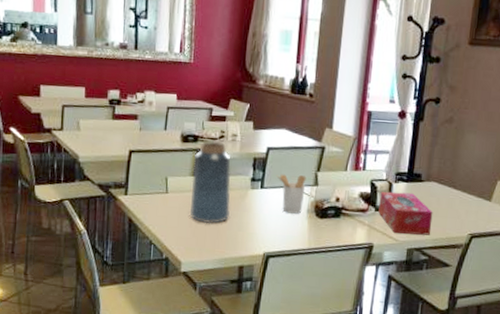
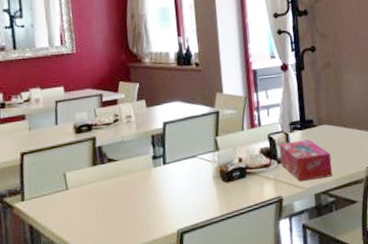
vase: present [190,141,232,224] -> none [90,126,137,214]
utensil holder: present [276,174,307,214] -> none [177,143,208,184]

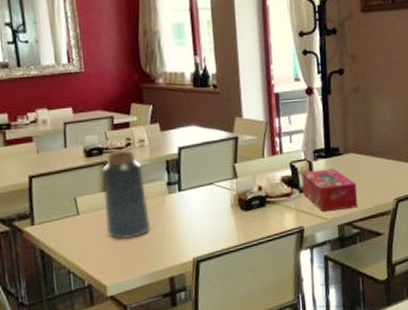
vase: none [90,126,137,214] -> present [101,151,152,240]

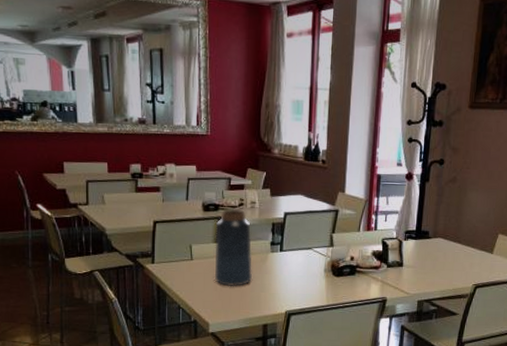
tissue box: present [301,168,358,213] -> none [390,249,440,288]

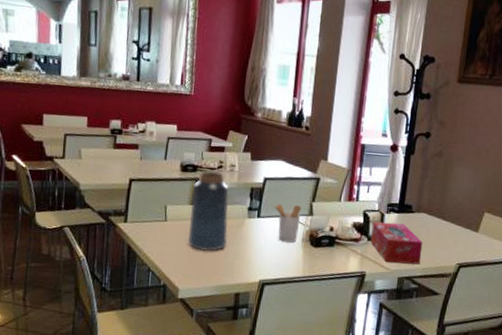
utensil holder: none [294,237,322,274] -> present [273,204,302,243]
tissue box: none [390,249,440,288] -> present [371,221,423,265]

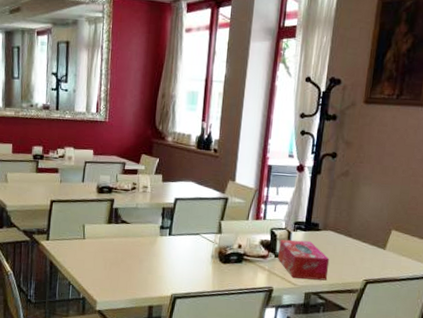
vase: present [188,171,229,252] -> none [105,193,142,268]
utensil holder: present [273,204,302,243] -> none [183,222,211,259]

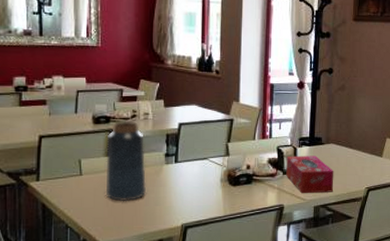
vase: none [105,193,142,268] -> present [106,122,147,202]

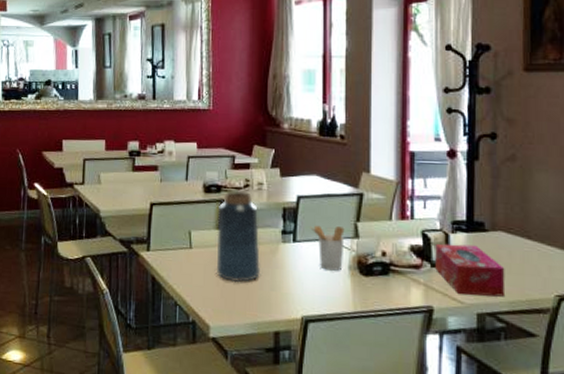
utensil holder: none [189,147,218,184] -> present [310,225,345,271]

